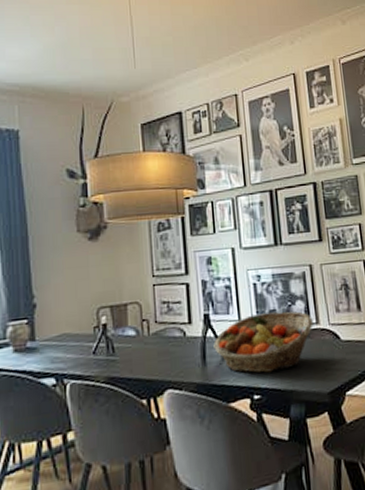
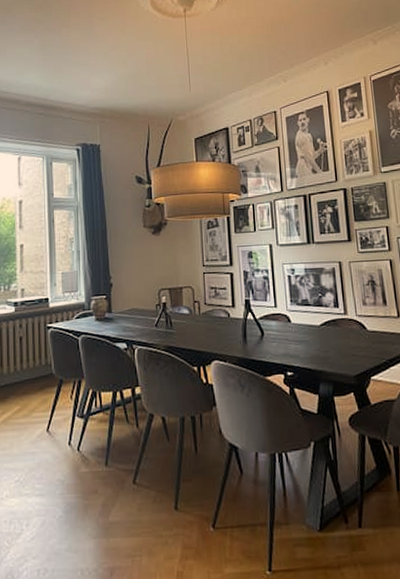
fruit basket: present [213,311,314,374] -> none [253,301,342,354]

